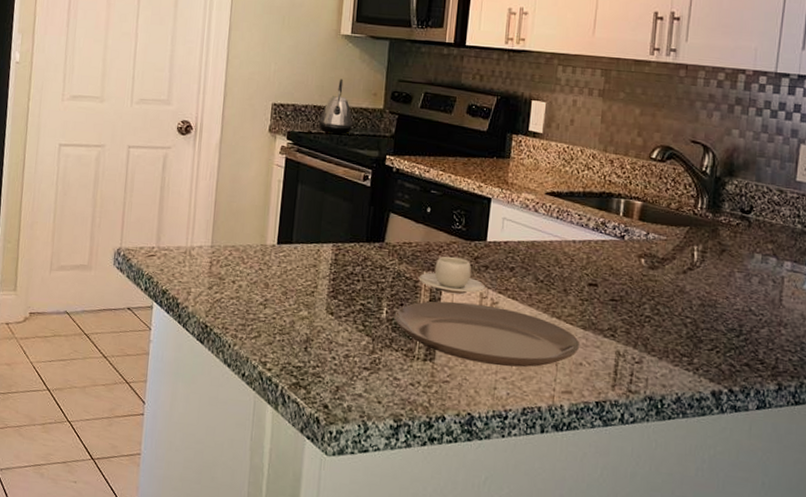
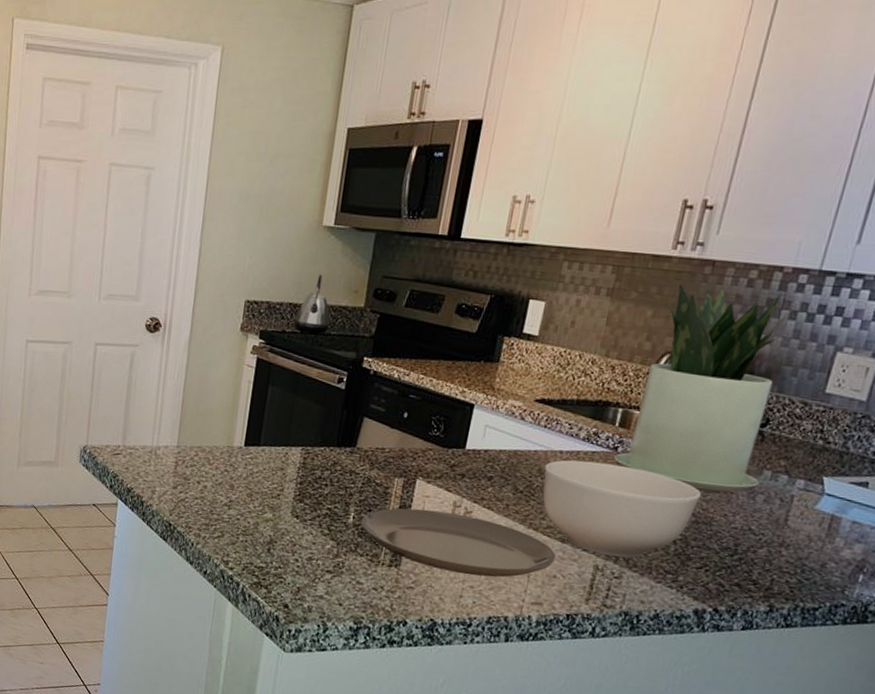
teacup: present [418,256,486,294] -> none [389,463,461,502]
bowl: none [560,249,704,343] -> present [542,460,702,558]
planter: none [622,86,761,276] -> present [614,284,796,493]

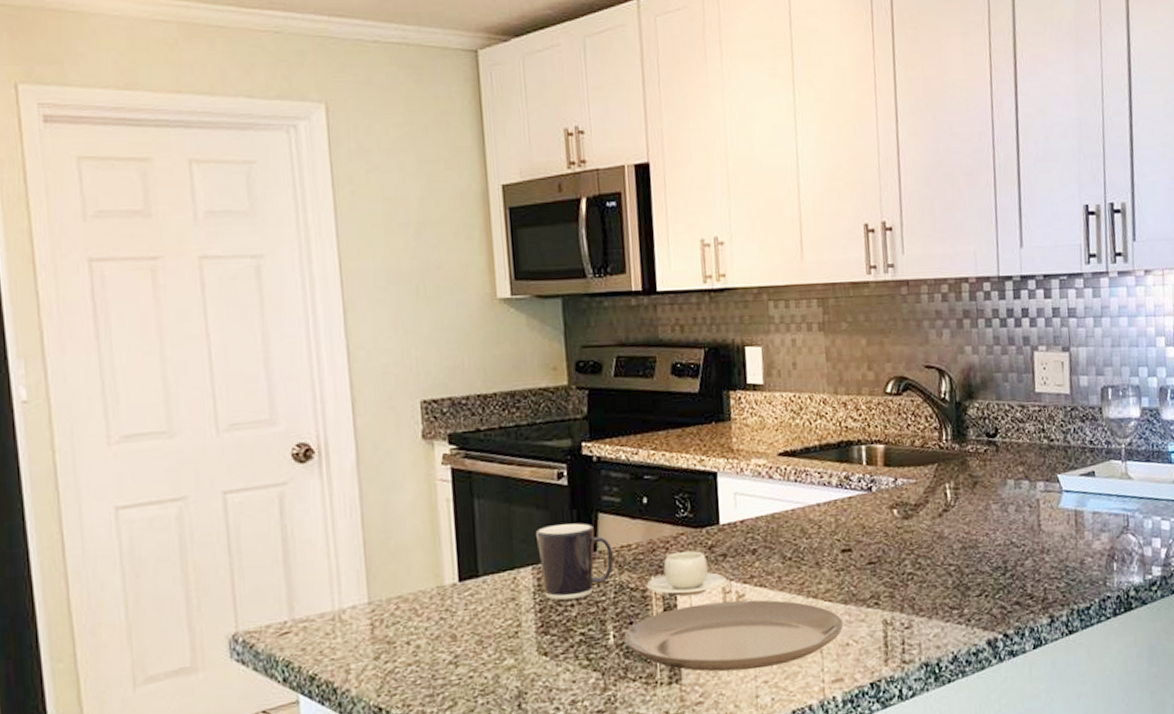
kettle: present [293,274,331,334] -> none [486,355,533,427]
mug: none [306,418,369,481] -> present [536,522,614,601]
teacup: none [389,463,461,502] -> present [646,551,728,597]
bowl: present [542,460,702,558] -> none [806,505,961,607]
planter: present [614,284,796,493] -> none [871,303,1007,514]

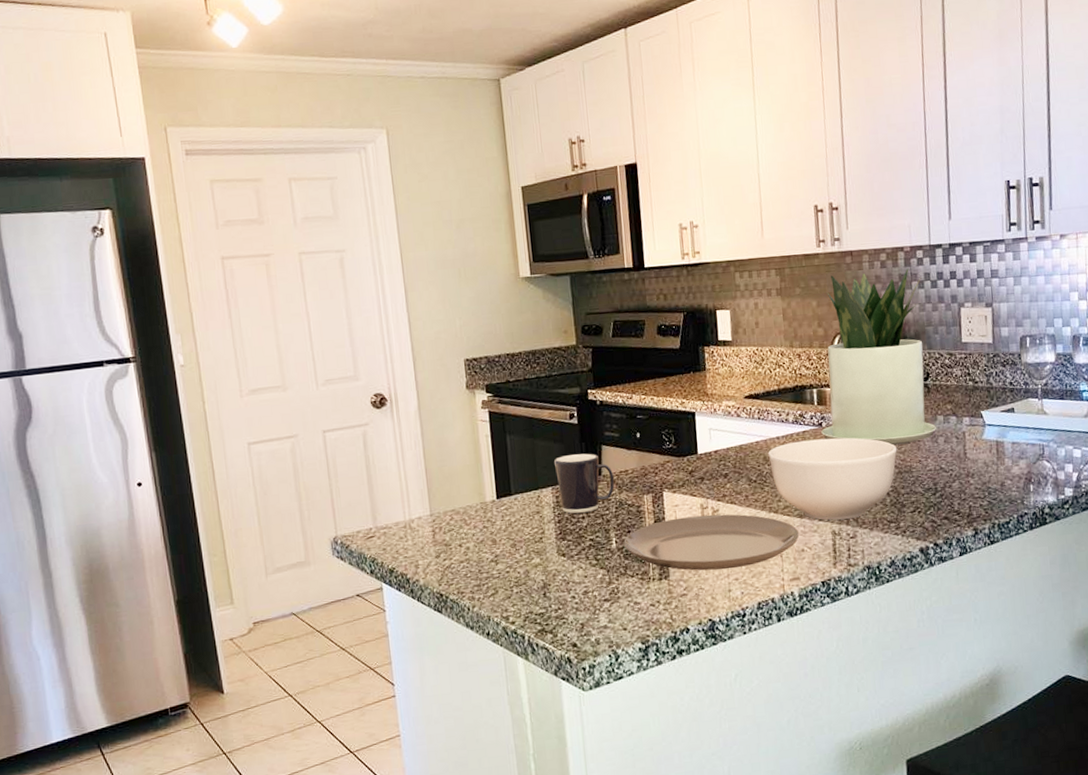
teacup: present [646,551,728,597] -> none [640,475,705,511]
bowl: none [806,505,961,607] -> present [768,437,897,521]
planter: none [871,303,1007,514] -> present [821,268,937,445]

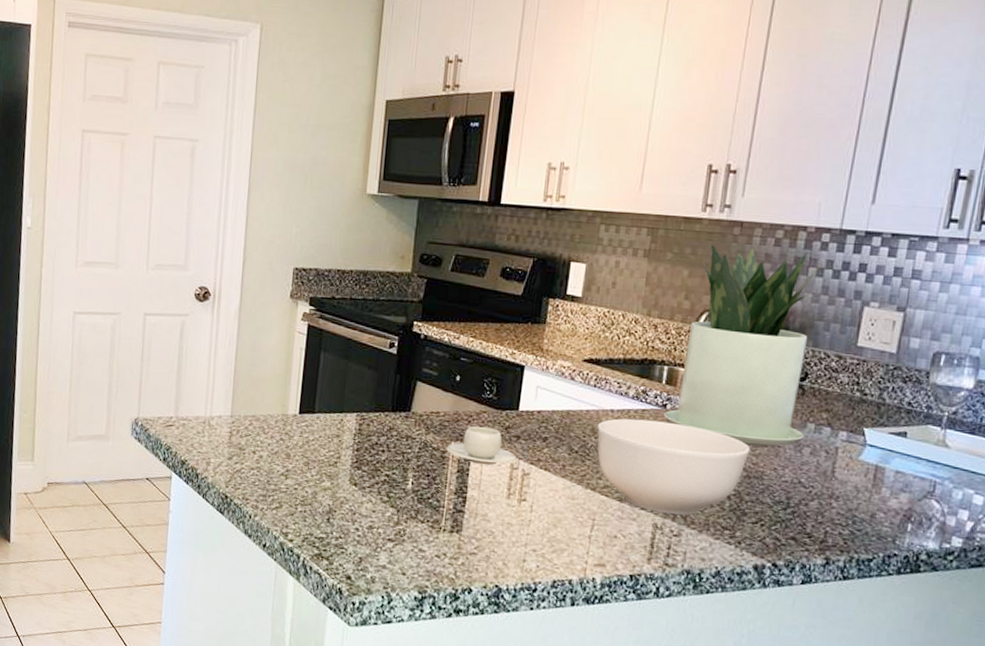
mug: present [554,453,615,514] -> none [362,383,424,447]
plate: present [624,514,800,571] -> none [420,472,616,540]
teacup: none [640,475,705,511] -> present [446,426,517,465]

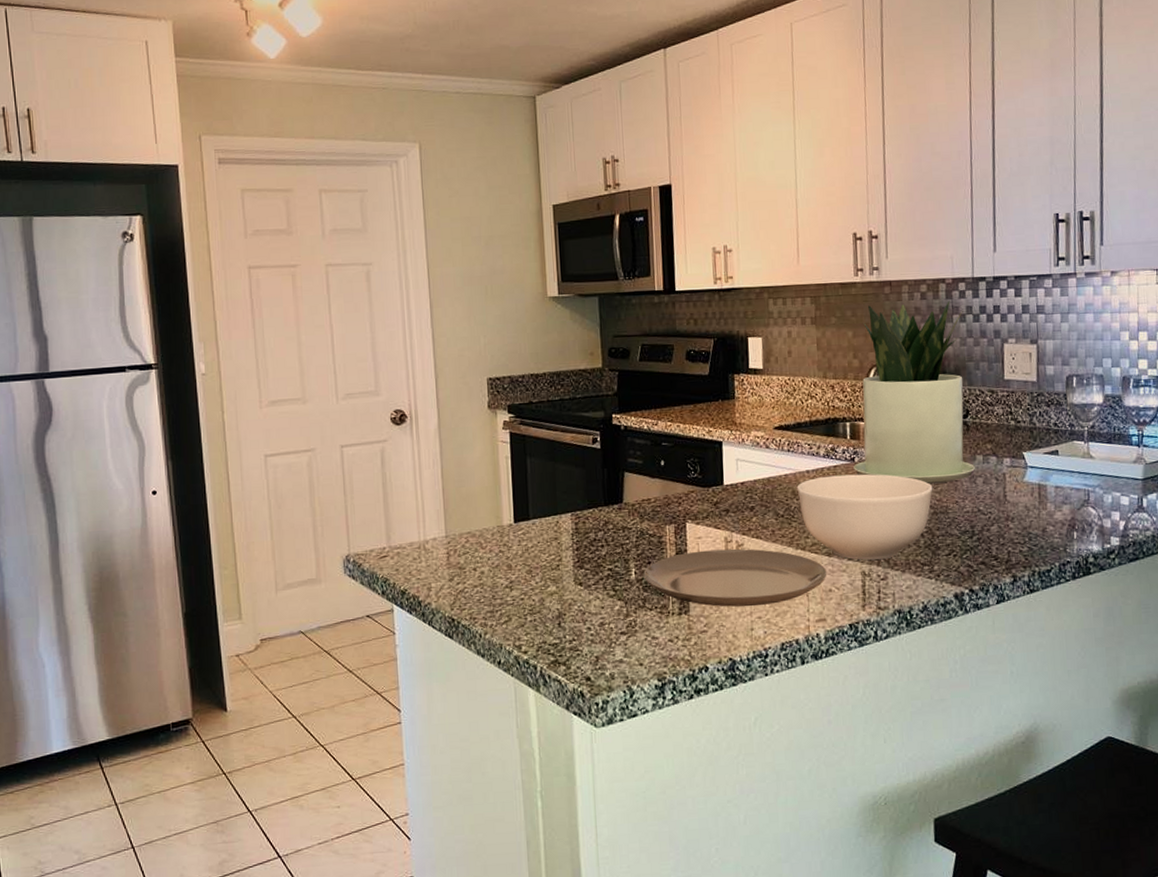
plate: none [420,472,616,540] -> present [643,548,827,607]
teacup: present [446,426,517,465] -> none [662,506,730,543]

